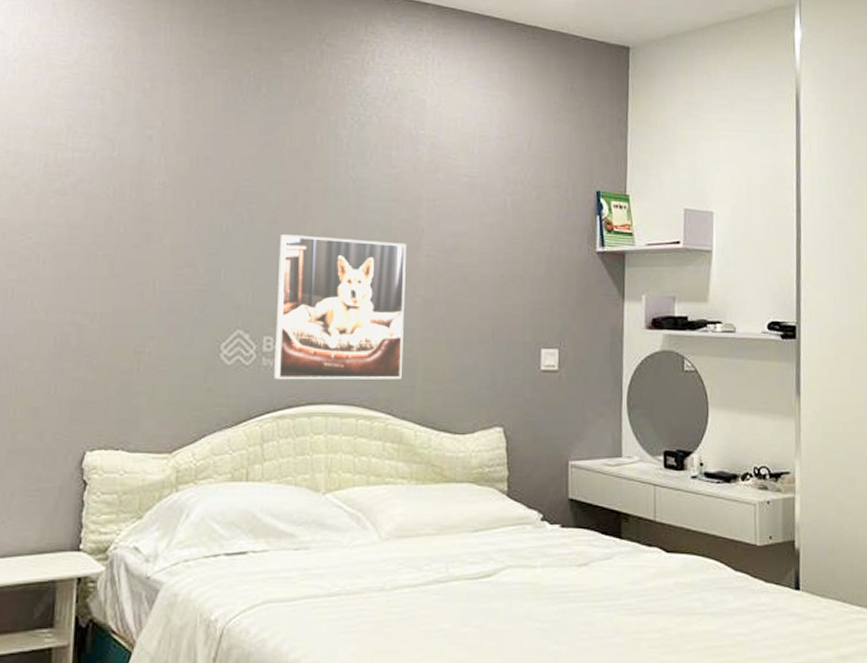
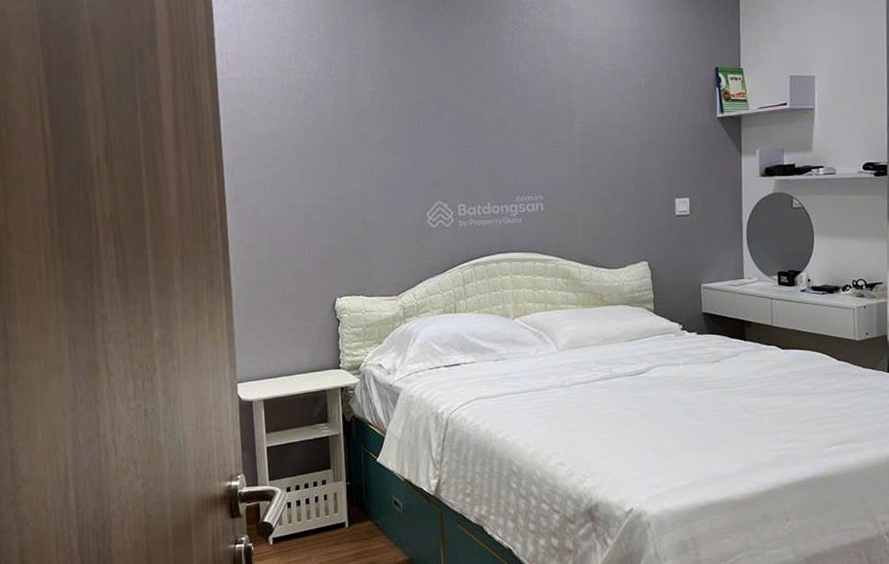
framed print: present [274,235,406,380] -> none [464,123,567,237]

